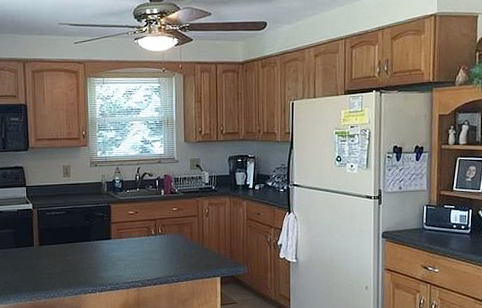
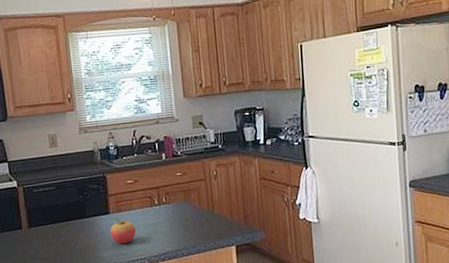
fruit: none [111,243,133,267] -> present [110,218,136,244]

